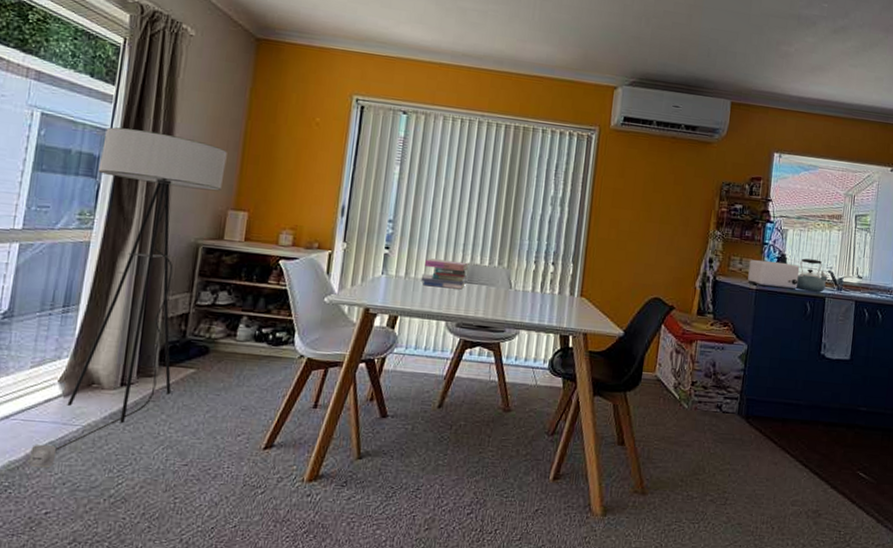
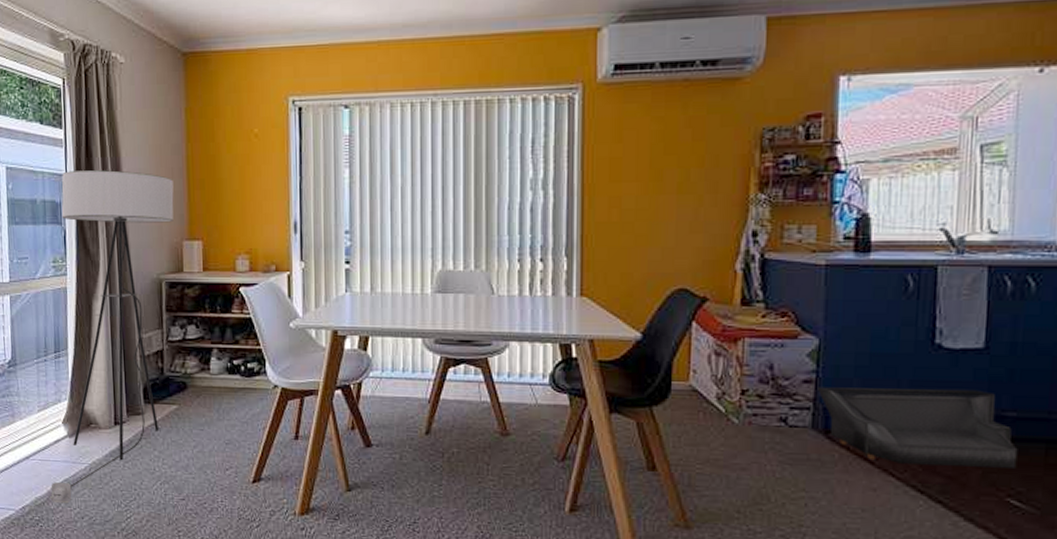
books: present [420,258,468,290] -> none [388,269,440,301]
dog bed: none [743,382,866,449] -> present [817,387,1018,468]
toaster: present [748,259,800,291] -> none [812,224,893,261]
kettle: present [795,258,829,293] -> none [887,215,942,261]

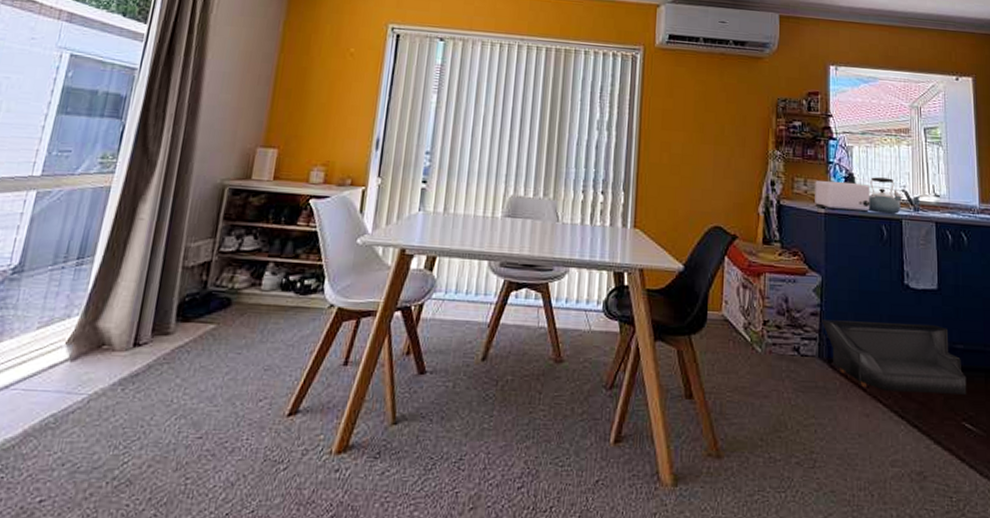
floor lamp: present [49,170,174,504] -> none [23,66,258,447]
toaster: none [812,224,893,261] -> present [815,180,870,213]
kettle: none [887,215,942,261] -> present [868,177,903,215]

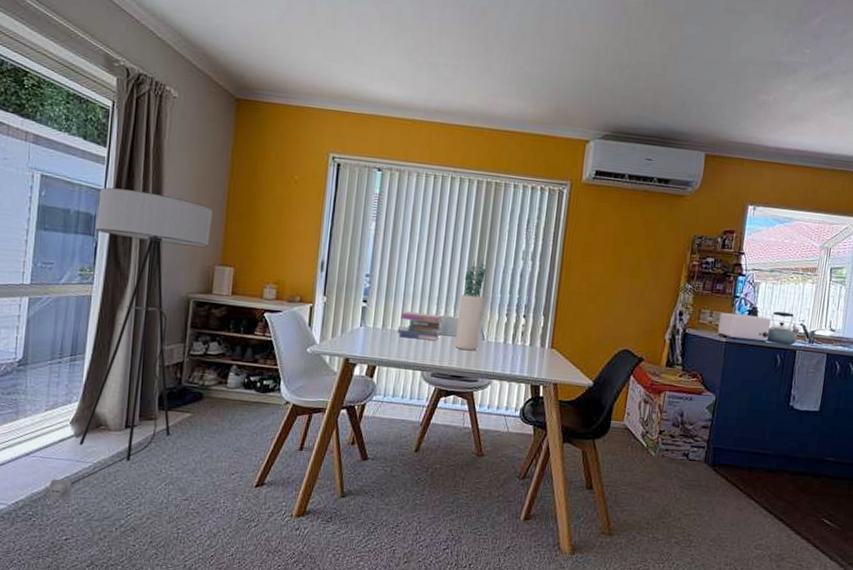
floor lamp: none [23,66,258,447] -> present [46,187,213,500]
books: none [460,191,511,225] -> present [397,311,442,341]
vase: none [525,131,558,235] -> present [454,259,486,351]
dog bed: present [821,319,967,395] -> none [711,432,832,497]

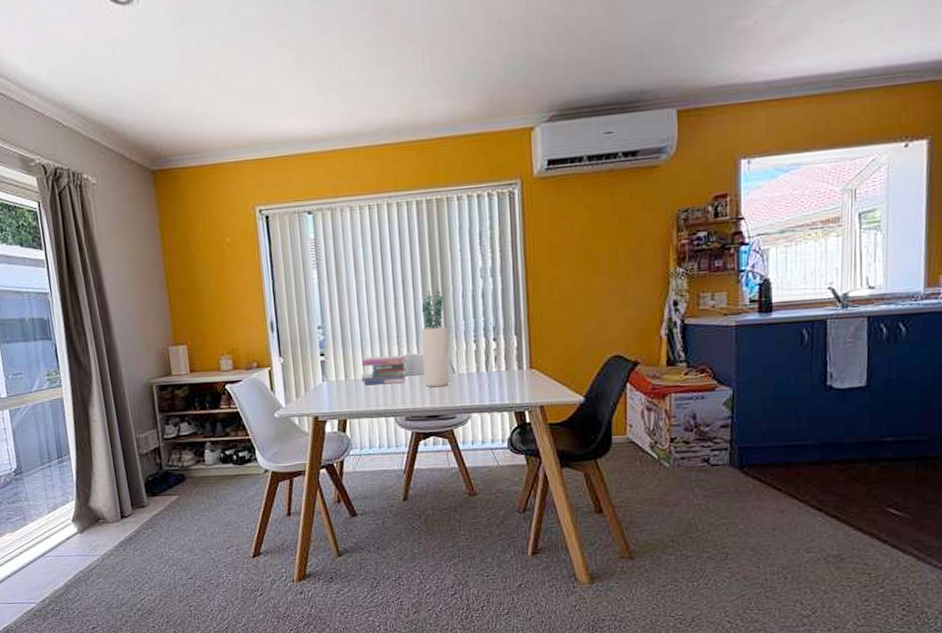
floor lamp: present [46,187,213,500] -> none [47,285,164,593]
toaster: present [718,312,771,343] -> none [724,288,789,322]
kettle: present [766,311,801,346] -> none [786,277,829,317]

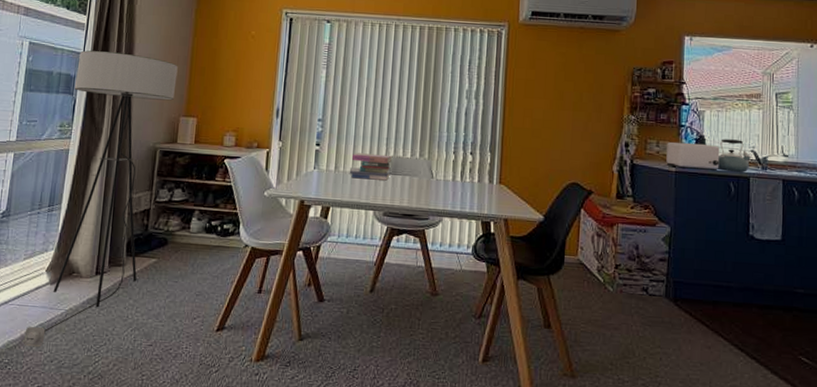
floor lamp: none [47,285,164,593] -> present [21,50,178,348]
vase: present [420,287,450,388] -> none [404,100,432,190]
toaster: none [724,288,789,322] -> present [666,142,720,172]
kettle: none [786,277,829,317] -> present [717,139,752,173]

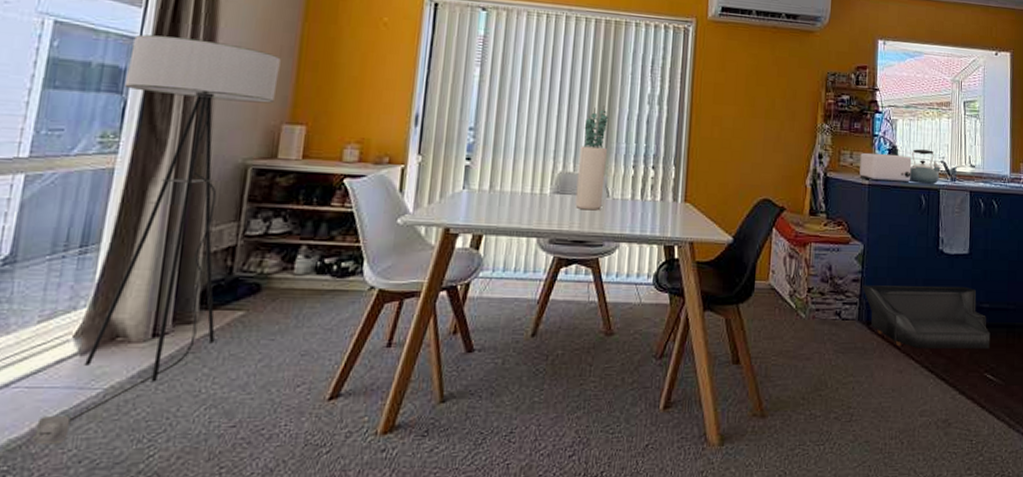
books: present [349,153,392,181] -> none [507,168,560,201]
vase: none [404,100,432,190] -> present [575,106,608,211]
dog bed: none [669,264,805,333] -> present [862,285,990,349]

